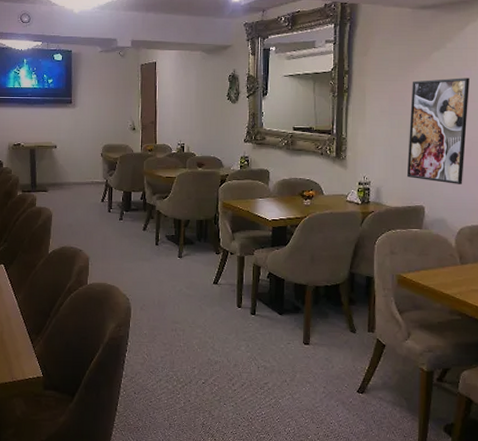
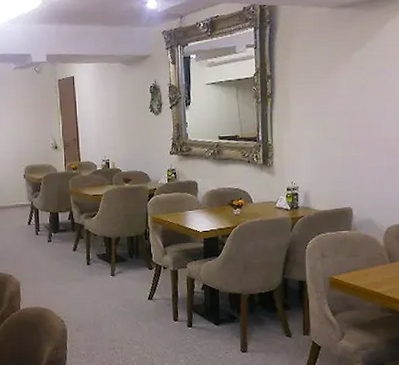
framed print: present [406,78,469,184] -> none [333,76,391,184]

